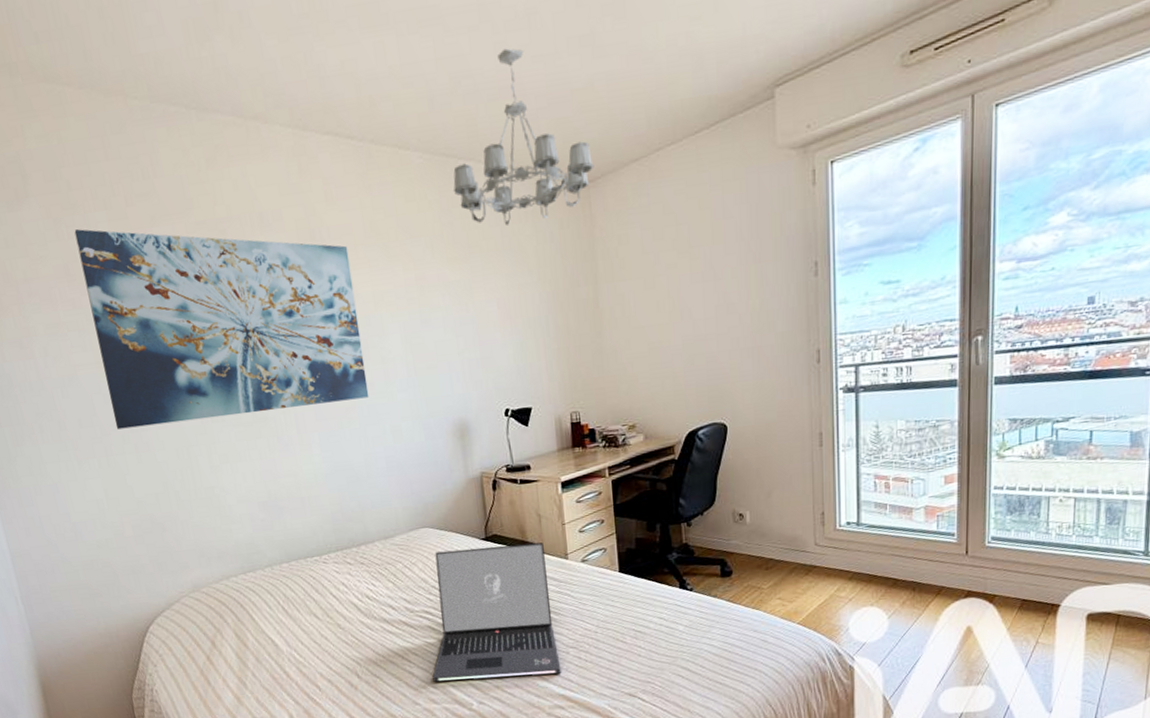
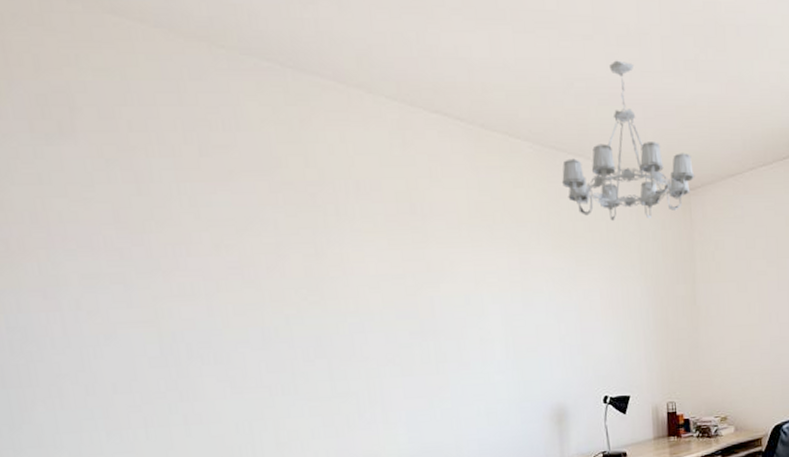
wall art: present [74,229,369,429] -> none [131,174,464,398]

